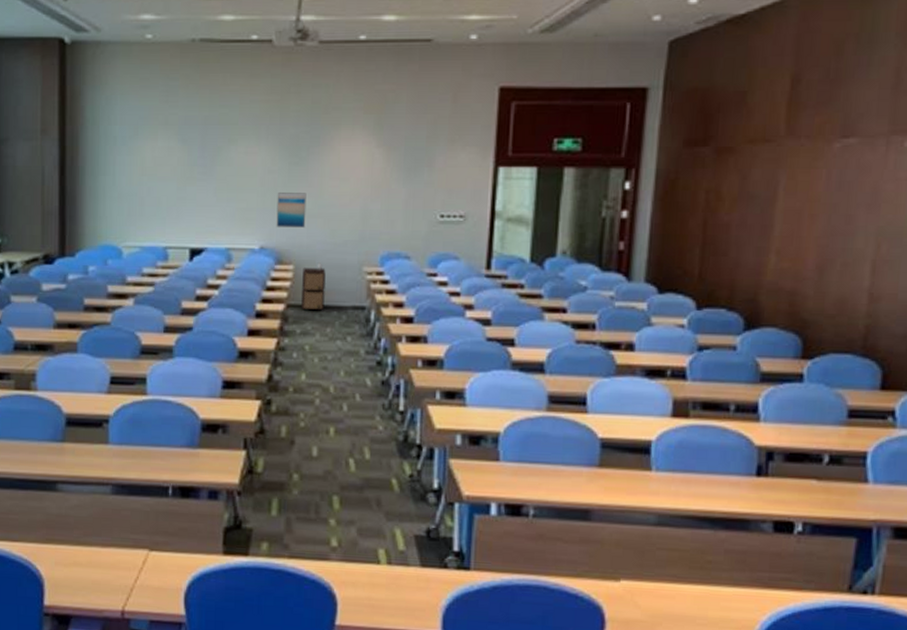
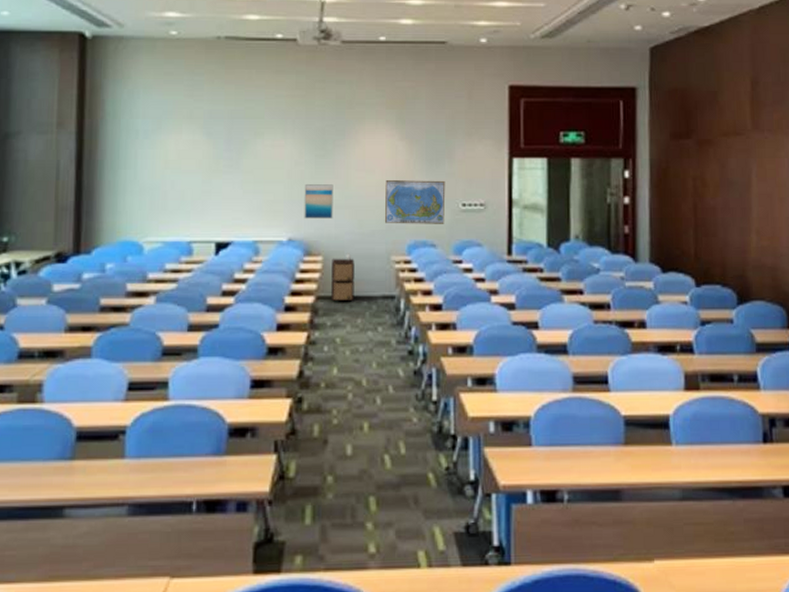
world map: none [357,189,424,236] -> present [384,180,446,224]

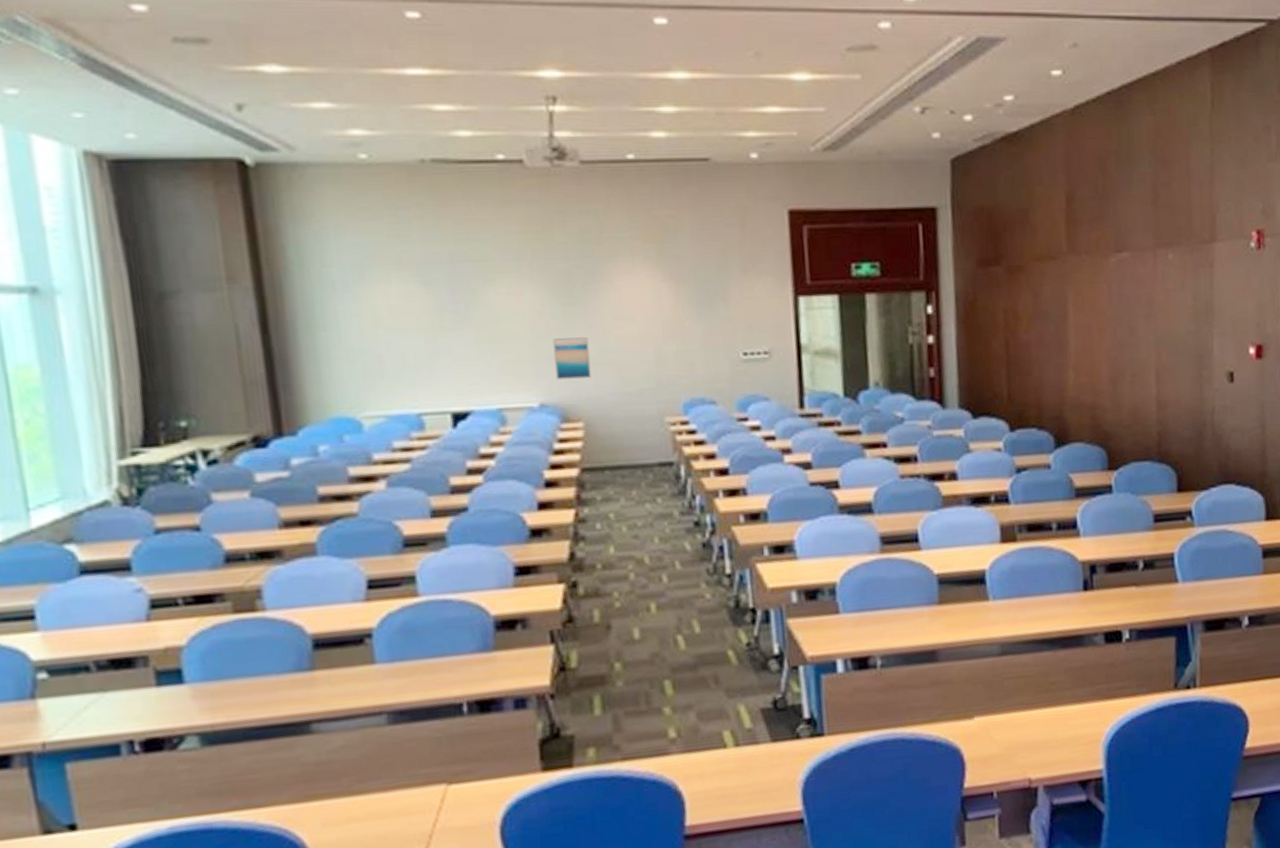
storage cabinet: present [331,252,355,301] -> none [595,415,626,472]
world map: present [384,180,446,224] -> none [650,326,724,380]

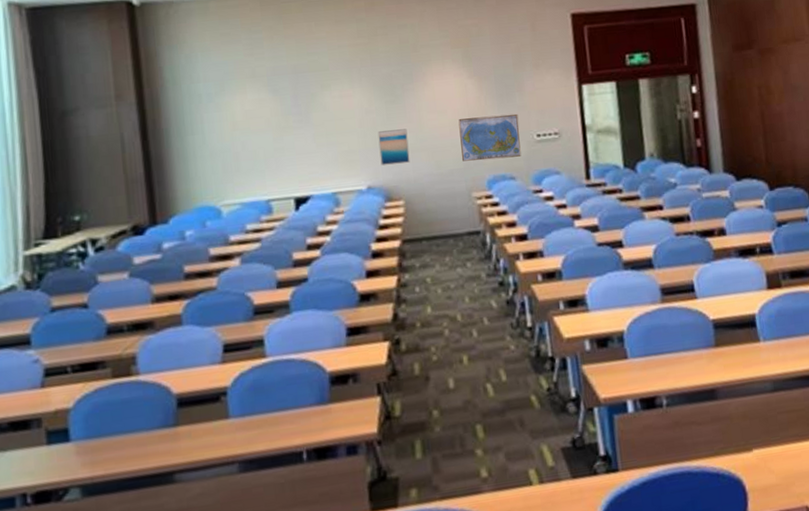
world map: none [650,326,724,380] -> present [458,113,521,161]

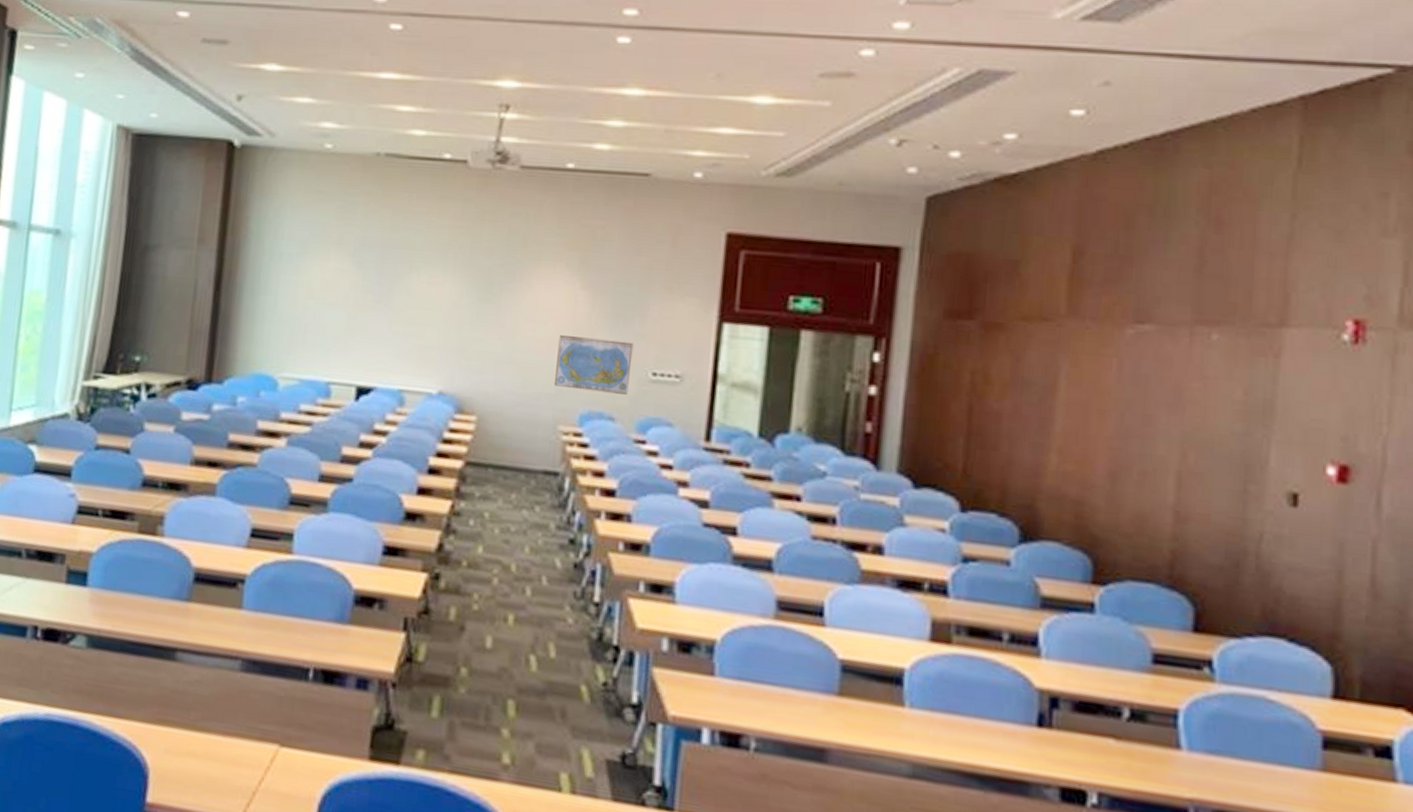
wall art: present [377,129,410,165] -> none [459,331,497,374]

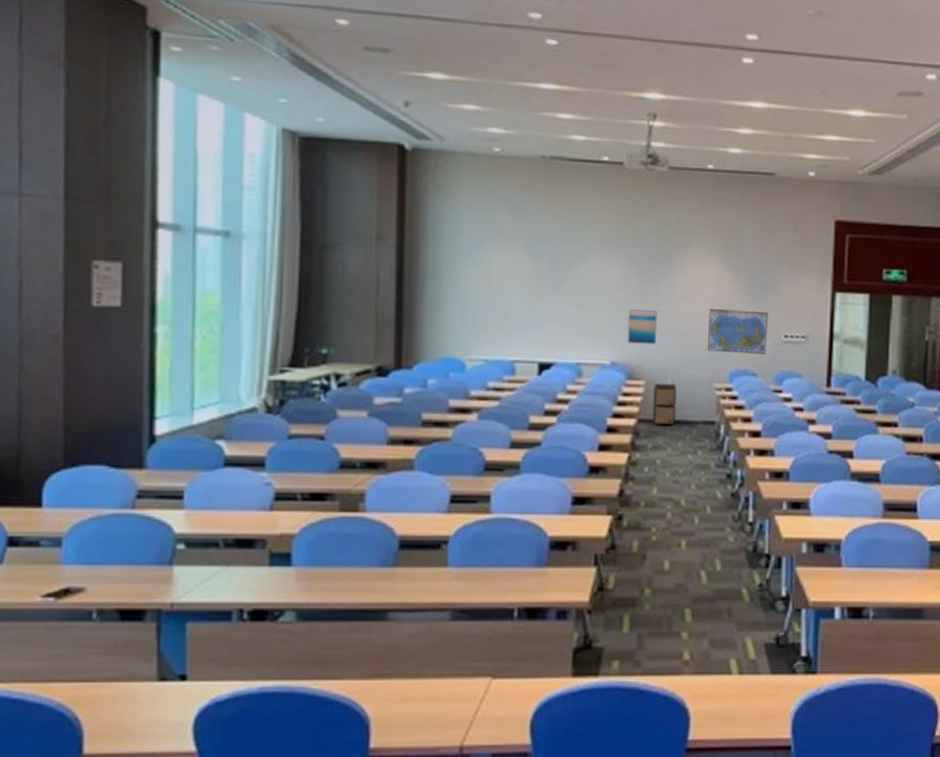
wall art: none [459,331,497,374] -> present [627,309,658,344]
storage cabinet: none [483,414,514,472] -> present [653,377,677,425]

